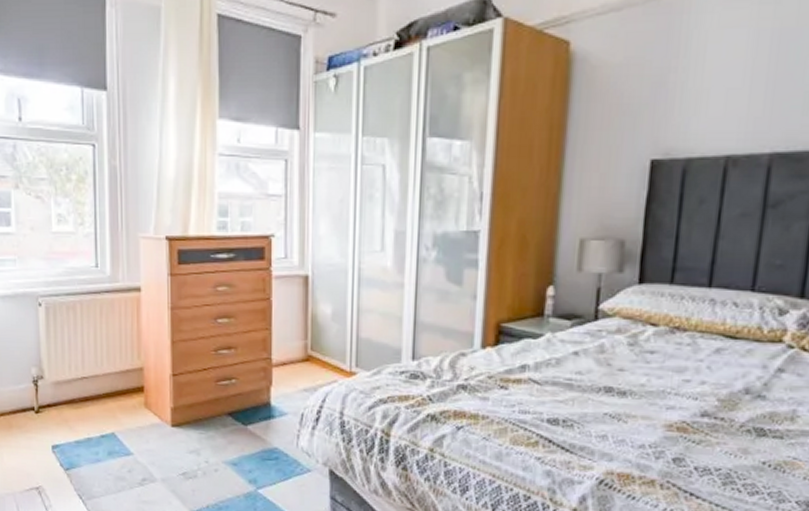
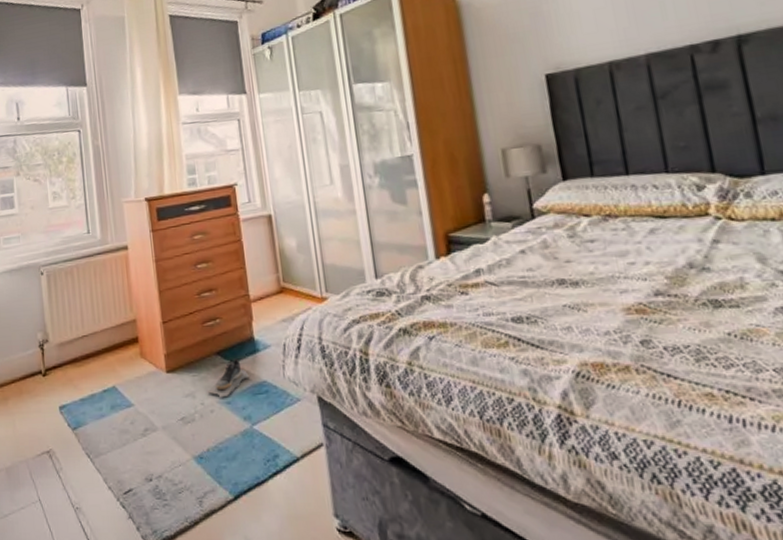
shoe: none [213,422,262,459] -> present [207,359,251,398]

